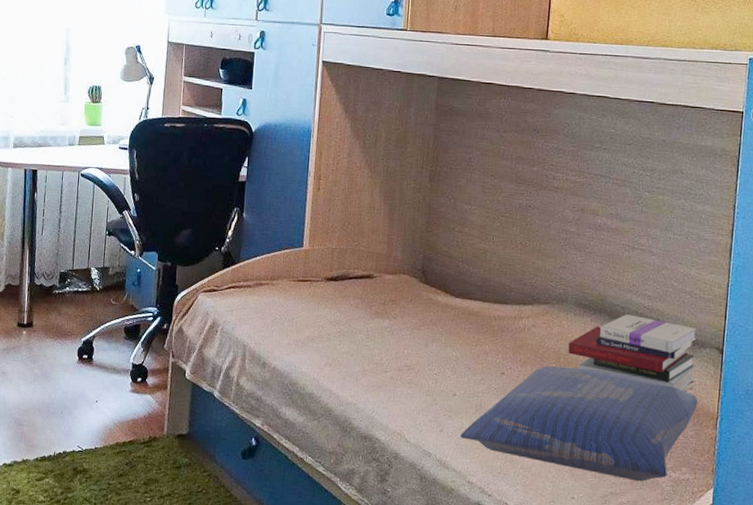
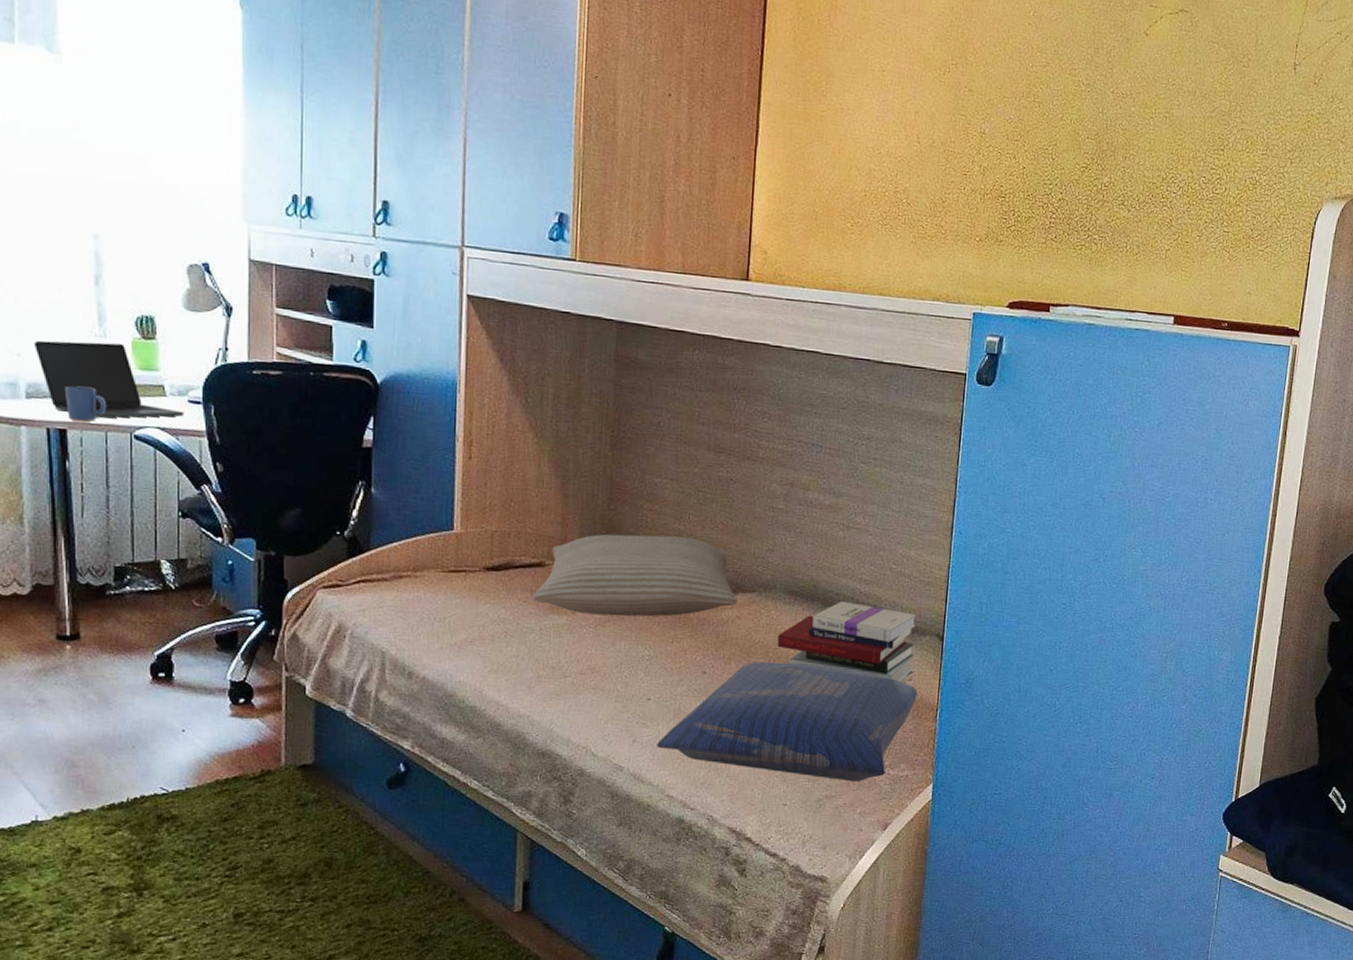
laptop: none [22,106,116,161] -> present [34,340,184,418]
mug: none [38,138,65,164] -> present [65,385,107,422]
pillow: none [362,252,533,323] -> present [532,534,737,617]

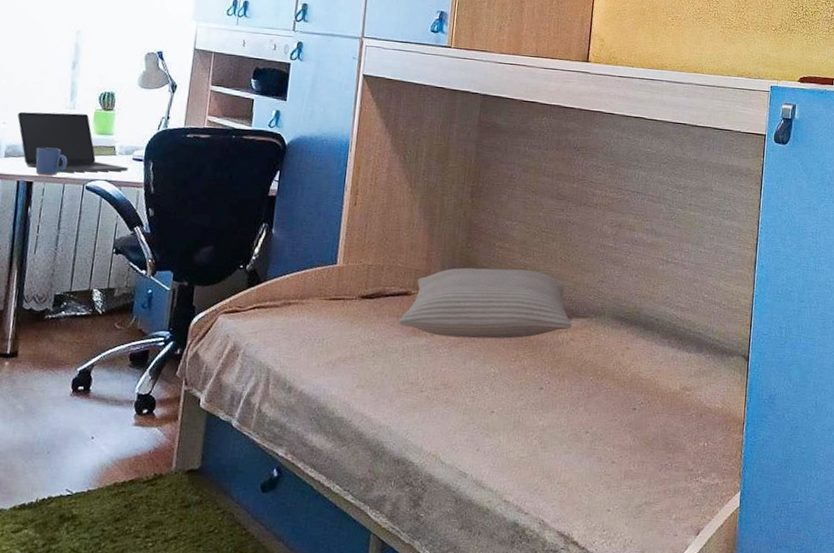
cushion: present [657,662,917,782] -> none [497,379,726,490]
books: present [777,600,917,683] -> none [605,325,726,399]

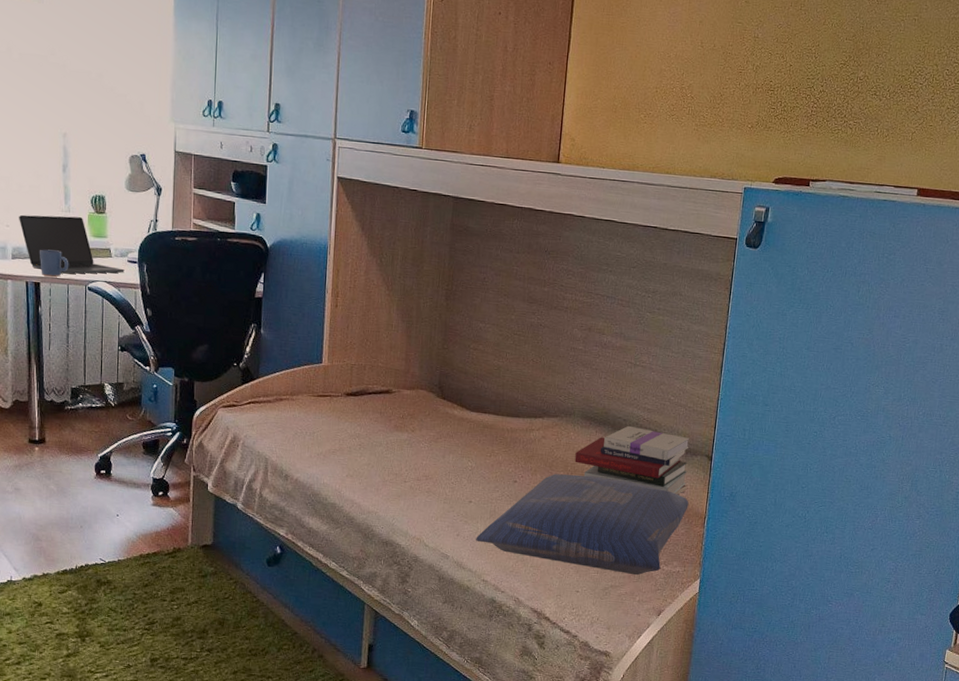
pillow: present [398,267,572,339] -> none [381,368,543,435]
cushion: none [497,379,726,490] -> present [476,474,689,576]
books: none [605,325,726,399] -> present [574,425,690,495]

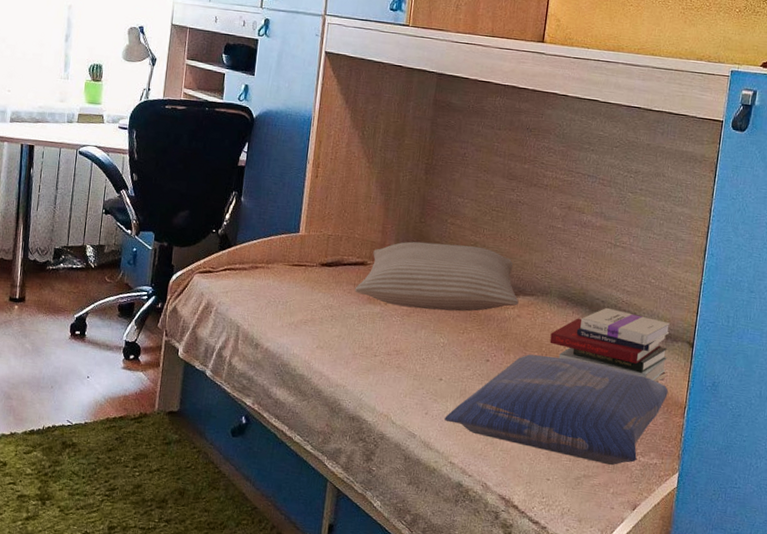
laptop: present [19,214,125,274] -> none [20,80,115,139]
mug: present [40,249,69,277] -> none [36,113,63,141]
pillow: none [381,368,543,435] -> present [354,241,519,312]

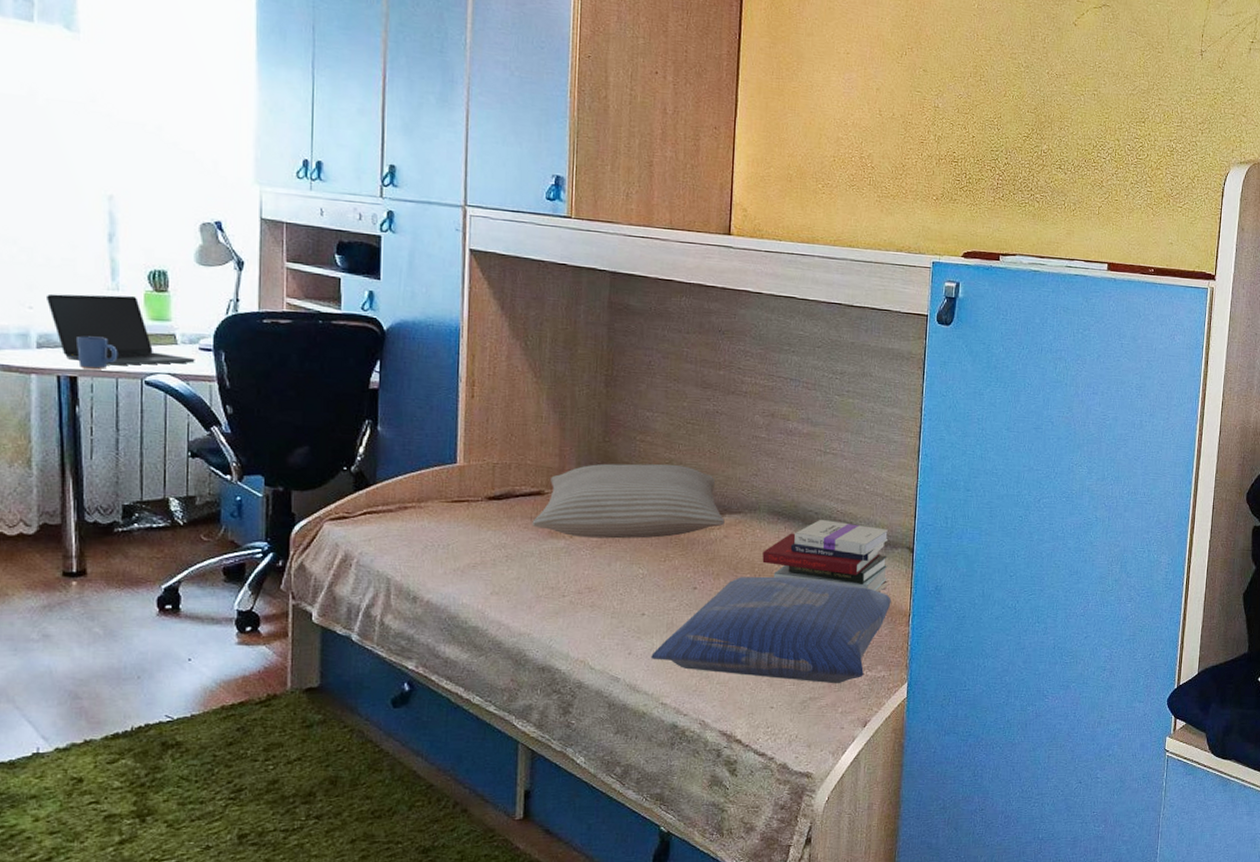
laptop: none [20,80,115,139] -> present [47,293,195,366]
mug: none [36,113,63,141] -> present [77,335,118,369]

